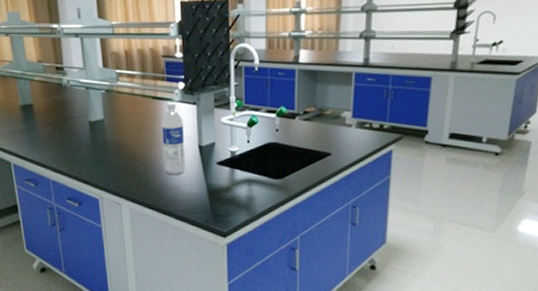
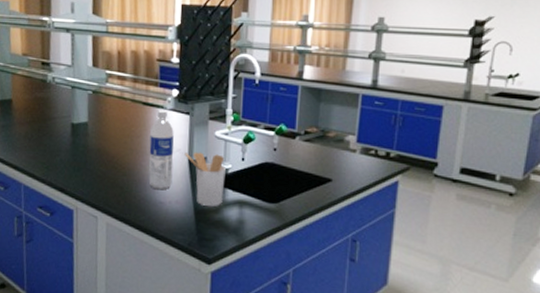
utensil holder: none [195,138,233,187] -> present [185,152,226,207]

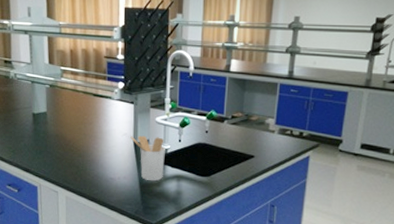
water bottle: present [149,110,174,190] -> none [100,100,121,168]

